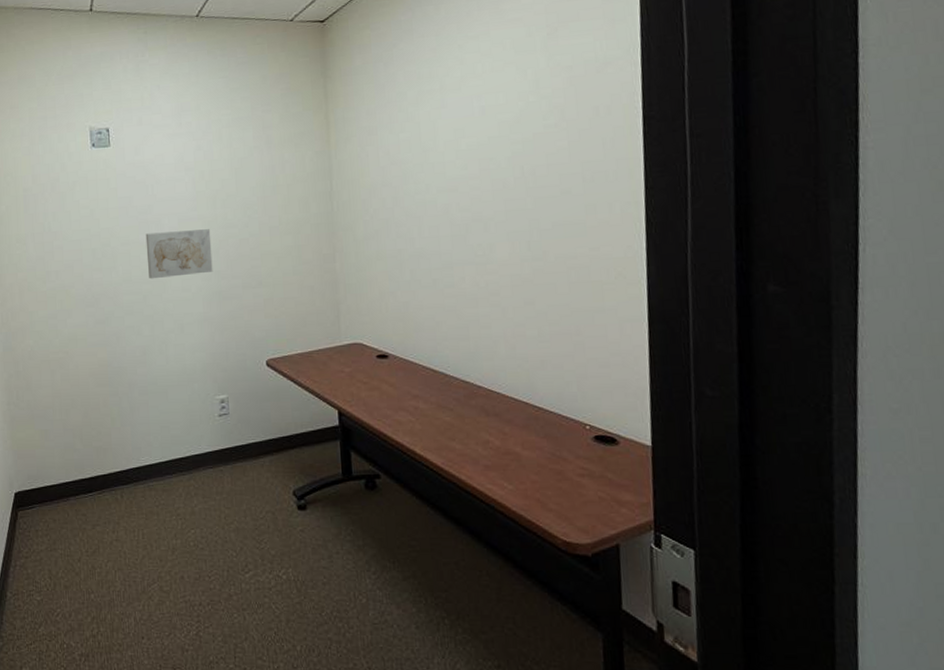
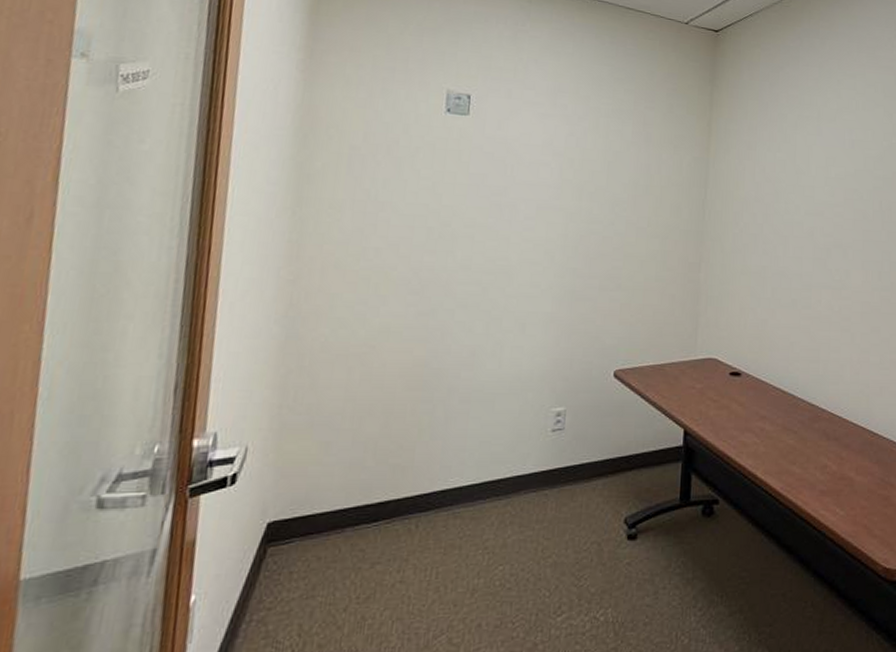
wall art: present [145,229,213,279] -> none [493,217,572,270]

